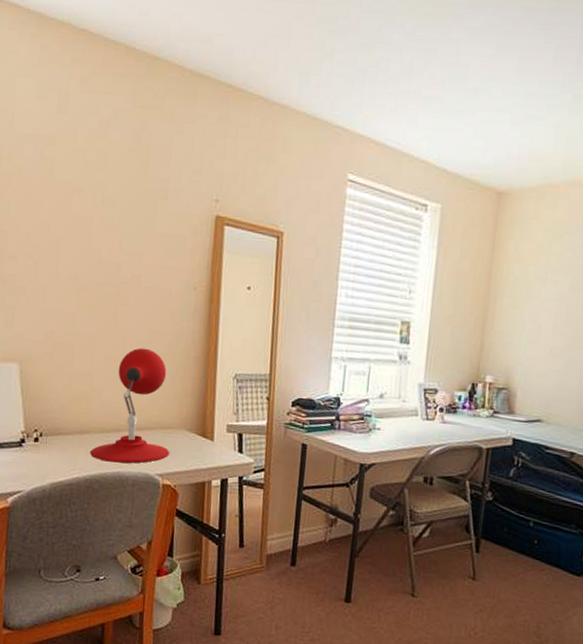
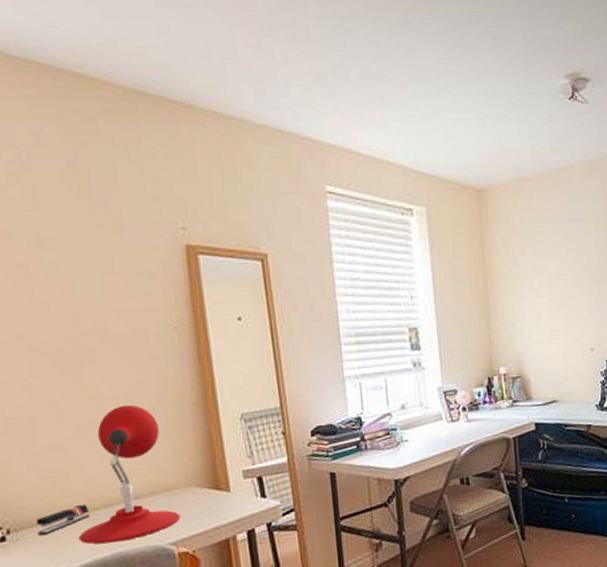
stapler: none [61,424,102,444] -> present [35,503,91,535]

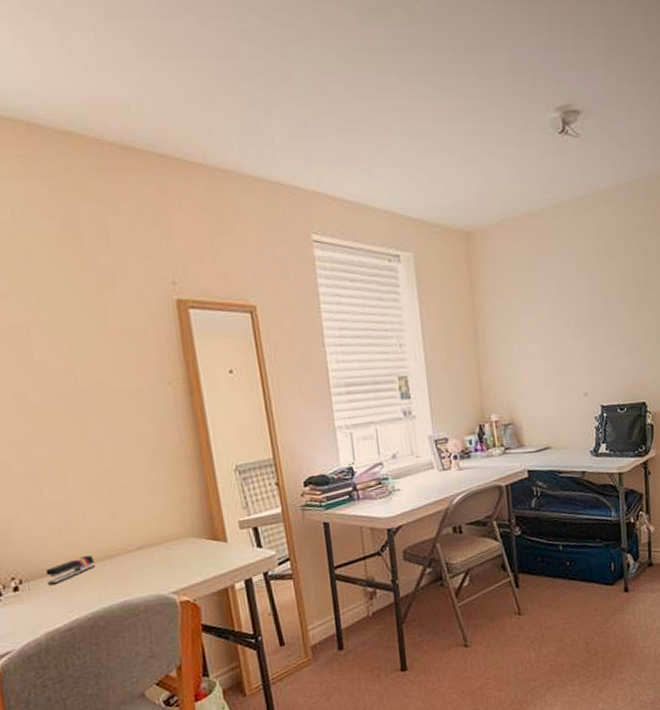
desk lamp: present [79,404,181,544] -> none [86,458,181,594]

